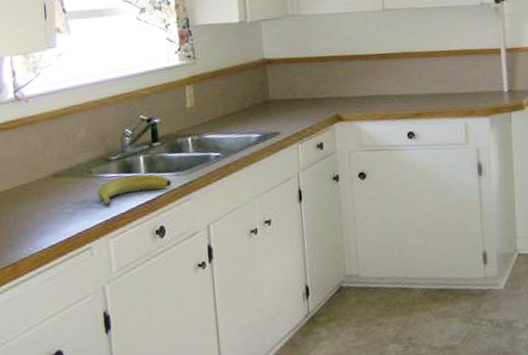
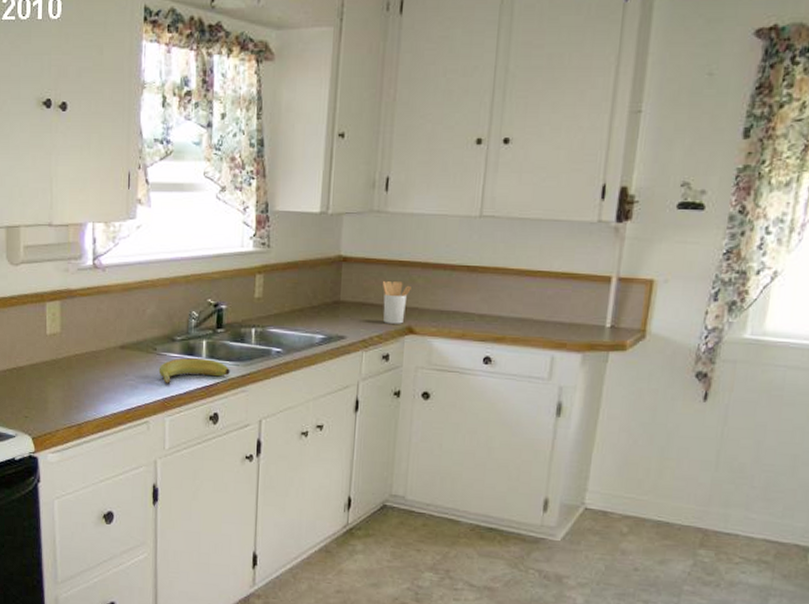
utensil holder: none [307,75,333,115] -> present [383,280,411,324]

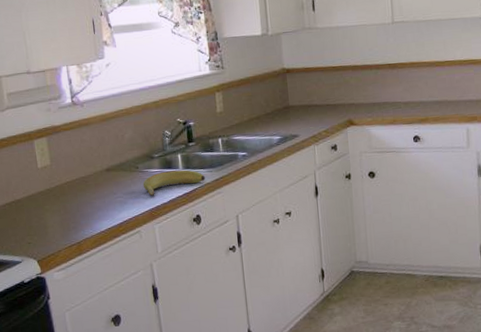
utensil holder: present [383,280,411,324] -> none [322,83,346,120]

